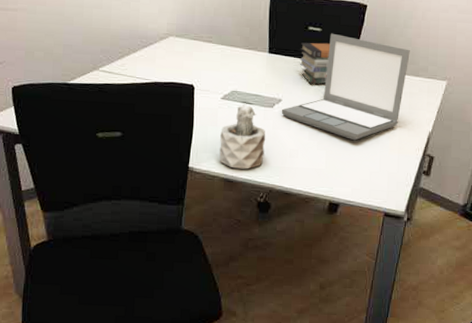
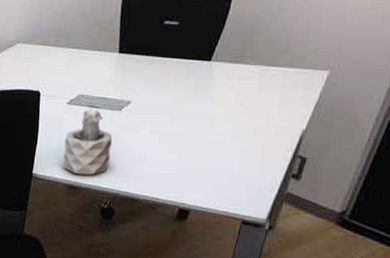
laptop: present [281,33,410,141] -> none [130,26,285,143]
book stack: present [299,42,331,84] -> none [152,37,189,83]

